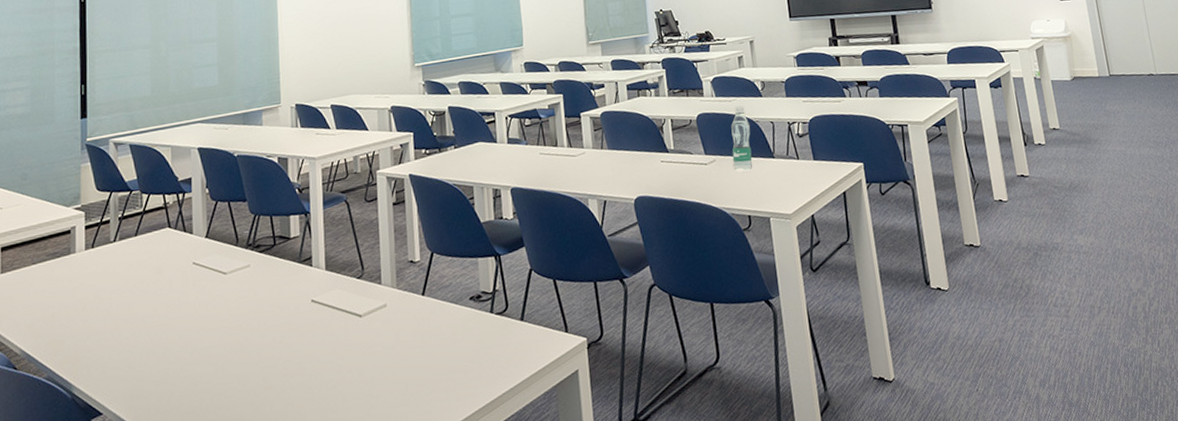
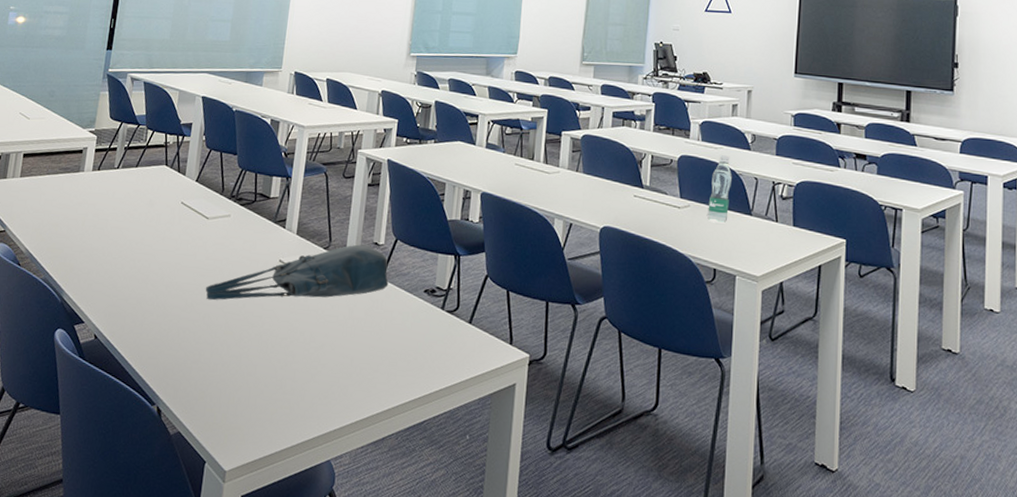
tote bag: none [234,265,432,359] -> present [205,244,389,300]

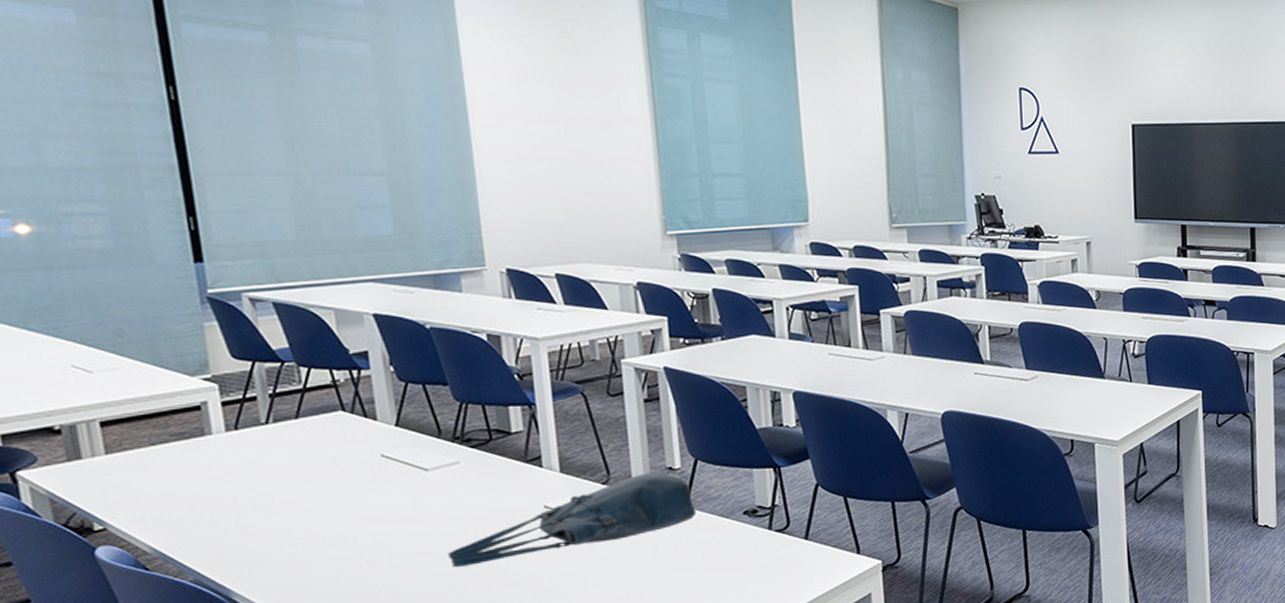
bottle: present [707,154,733,224] -> none [1057,316,1080,392]

